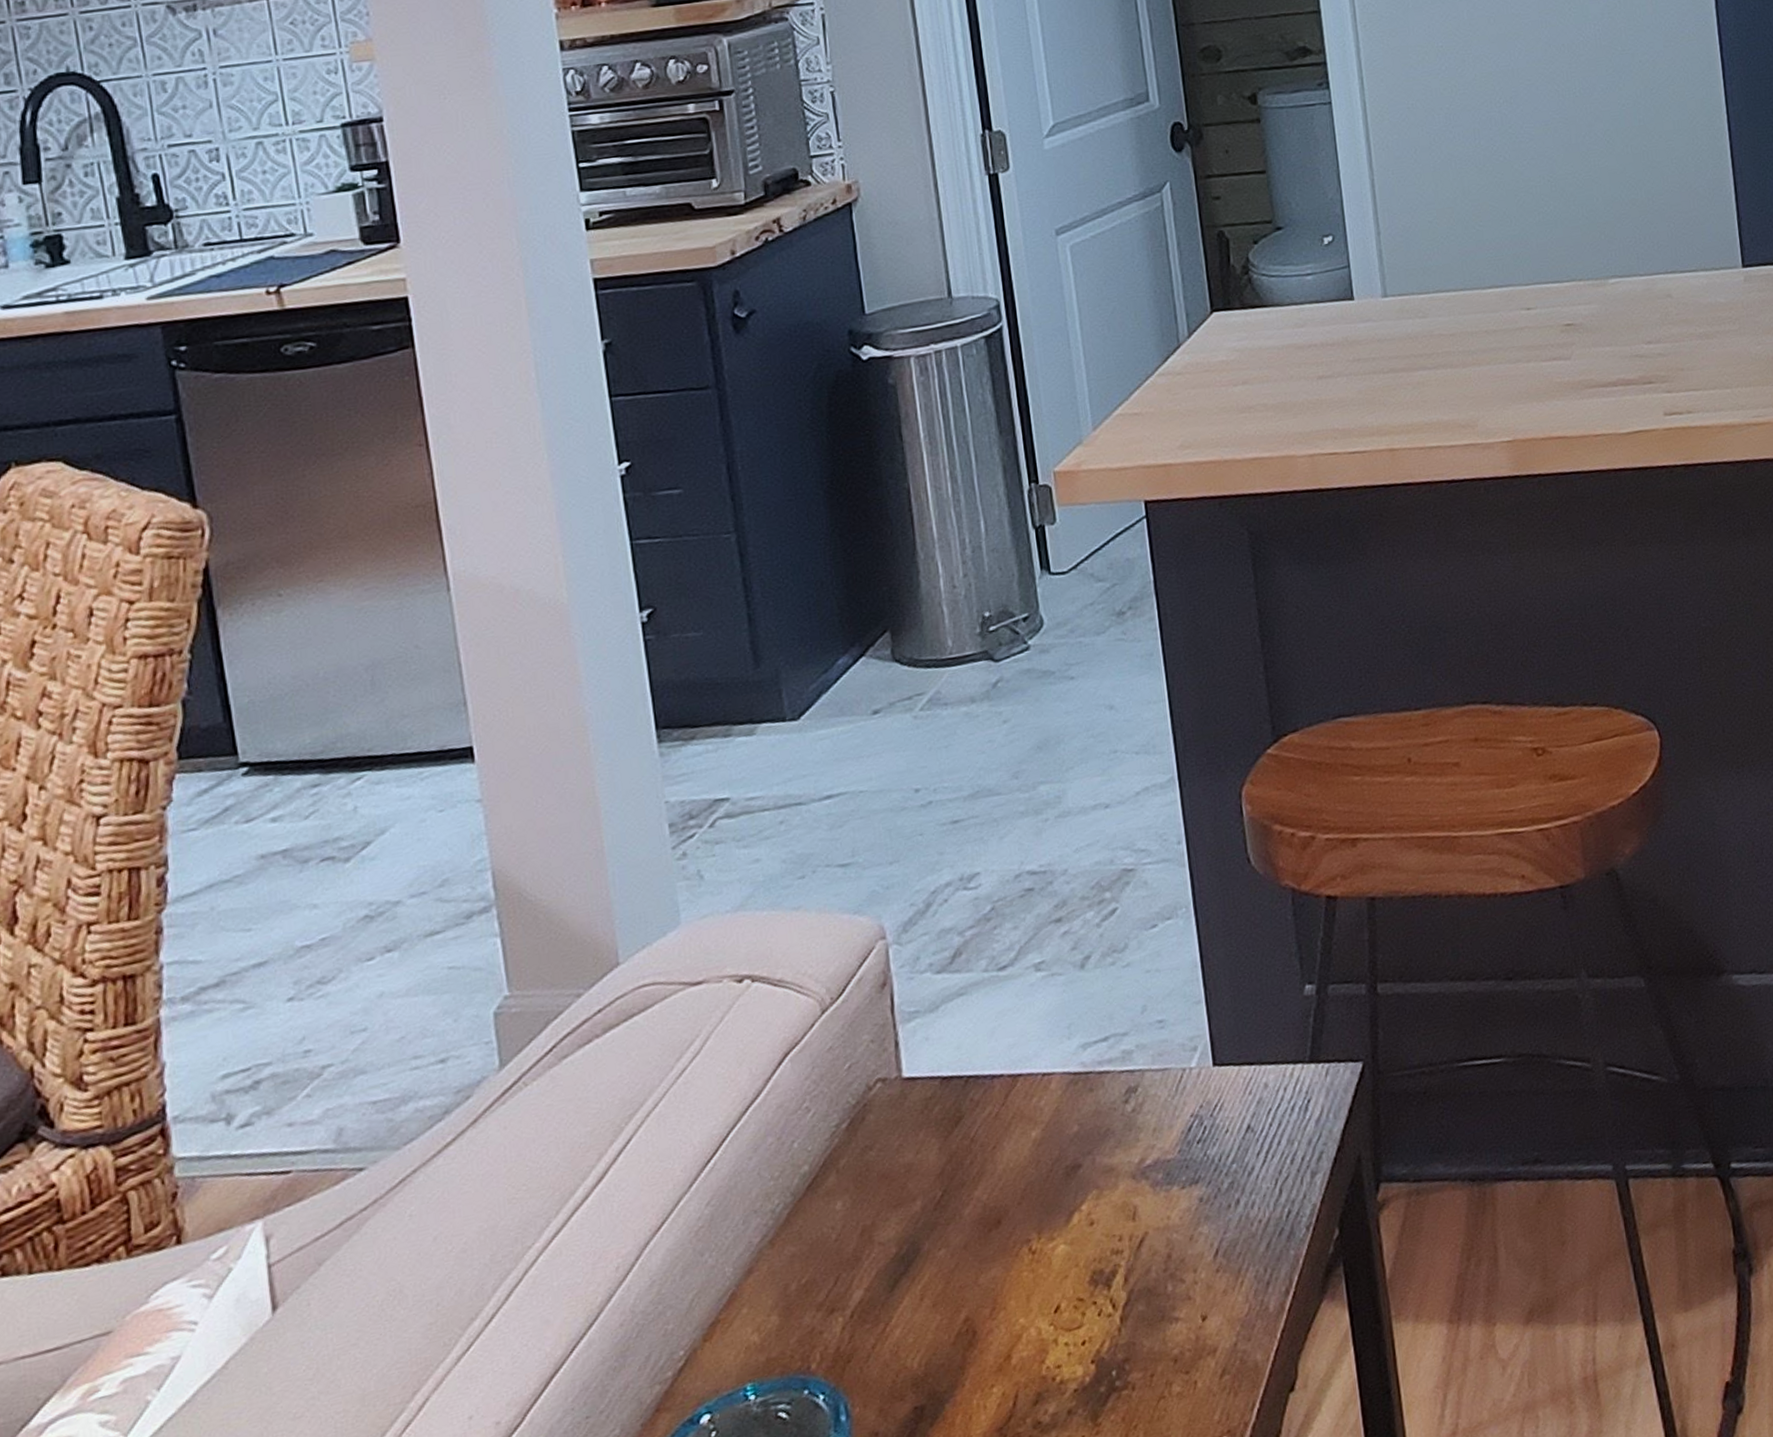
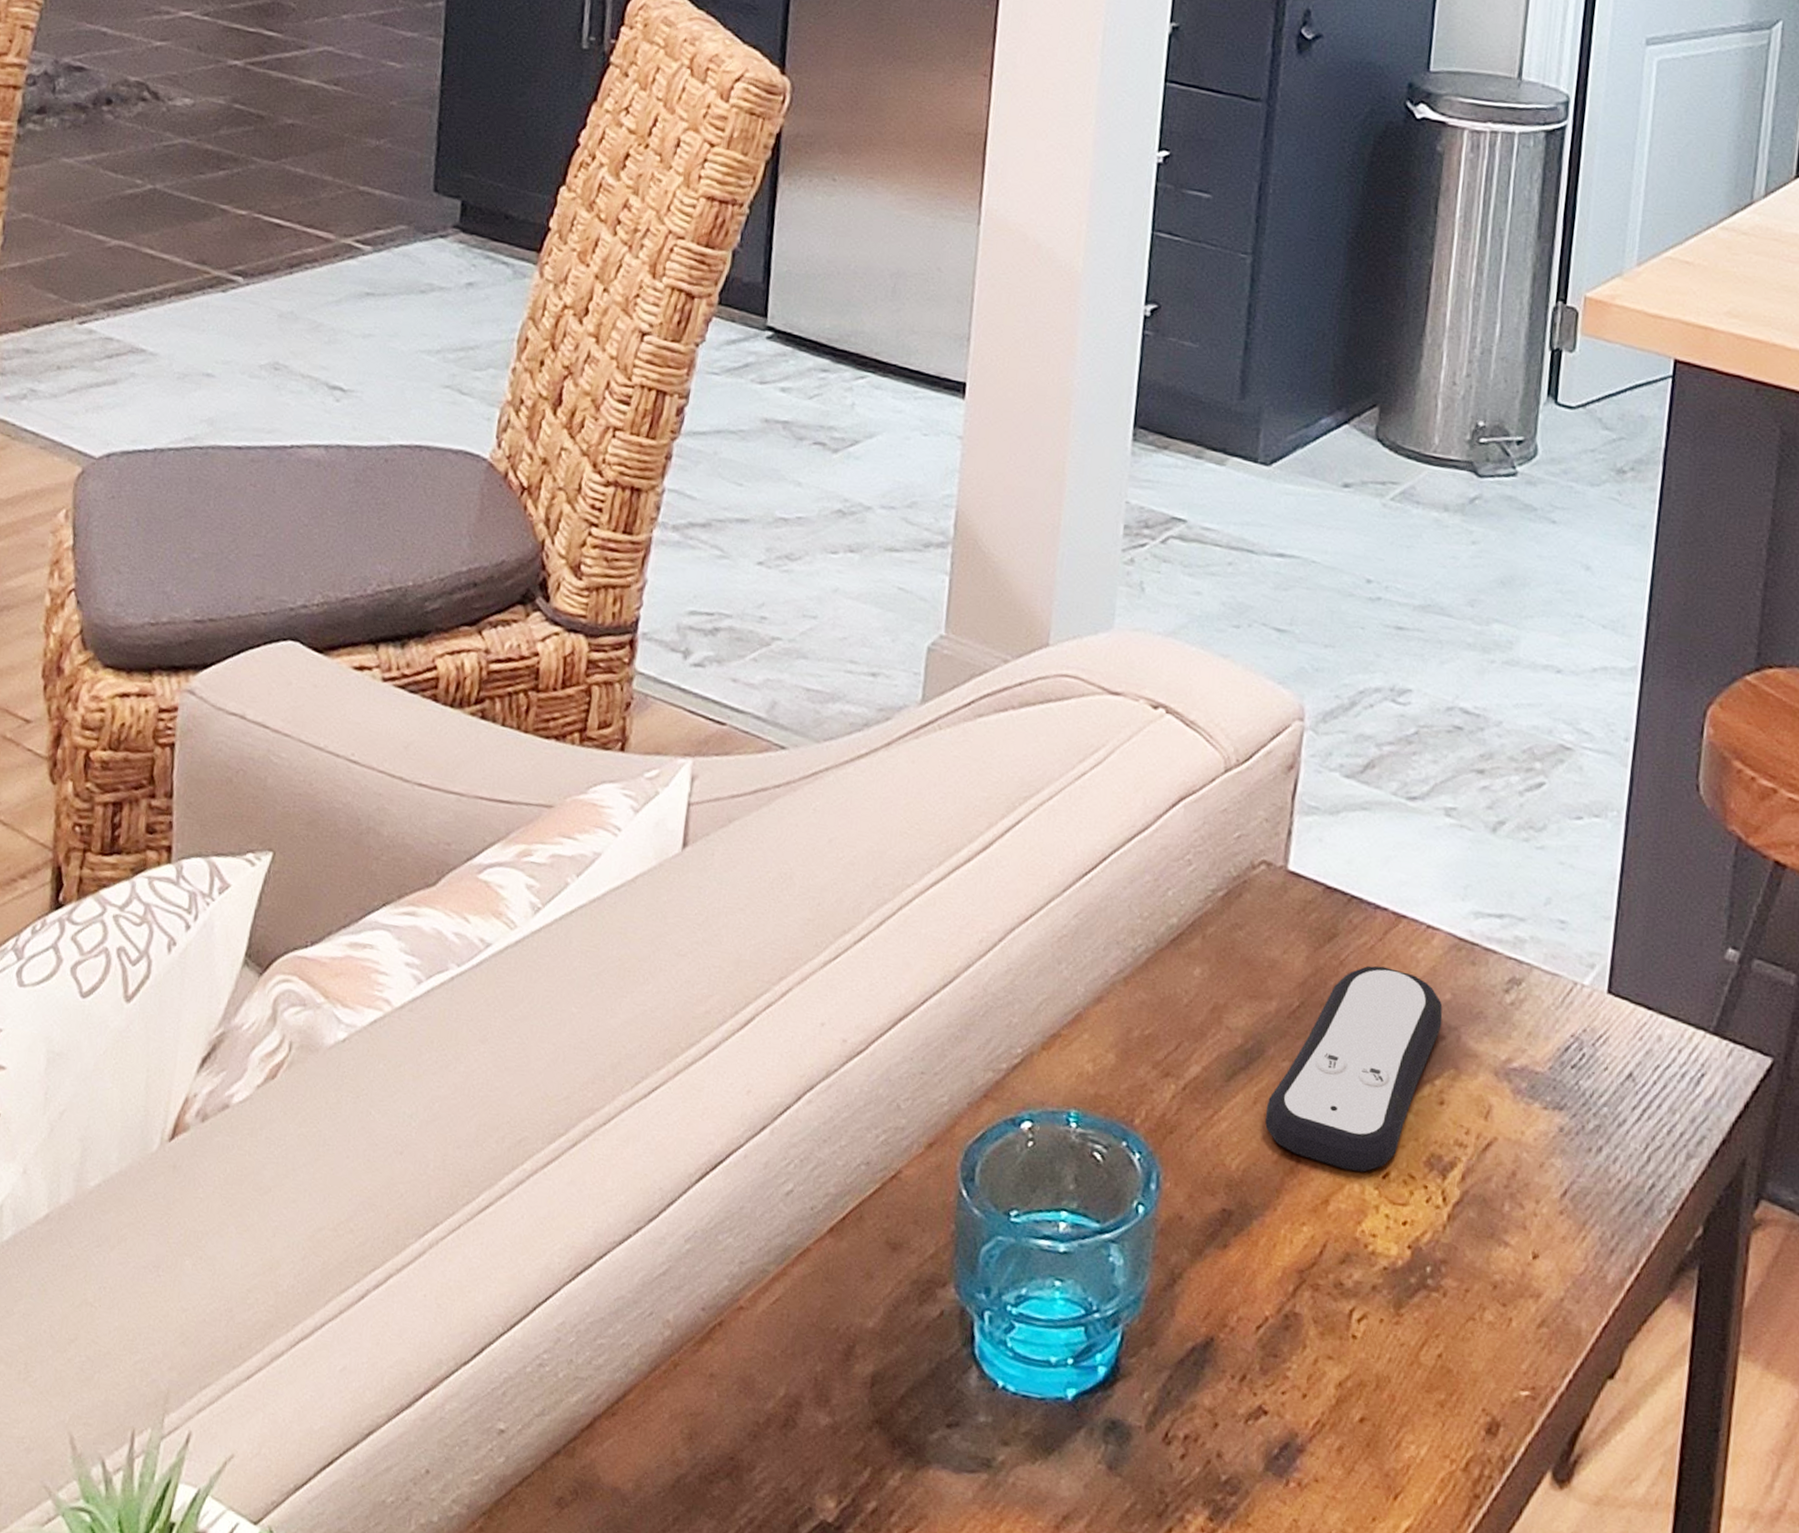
remote control: none [933,1122,1076,1329] -> present [1265,965,1443,1172]

